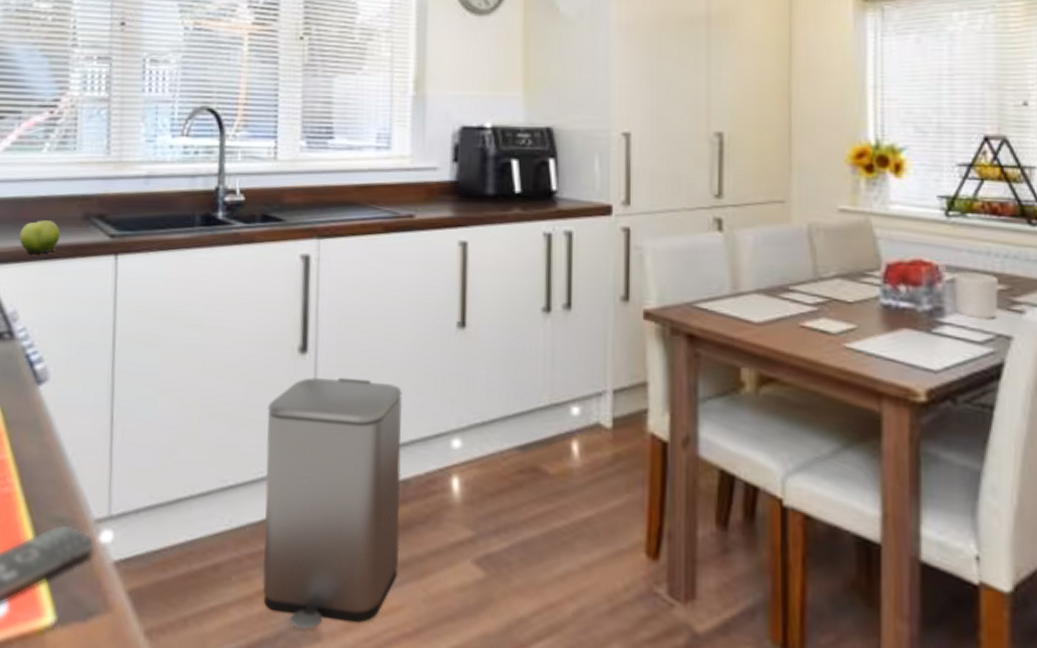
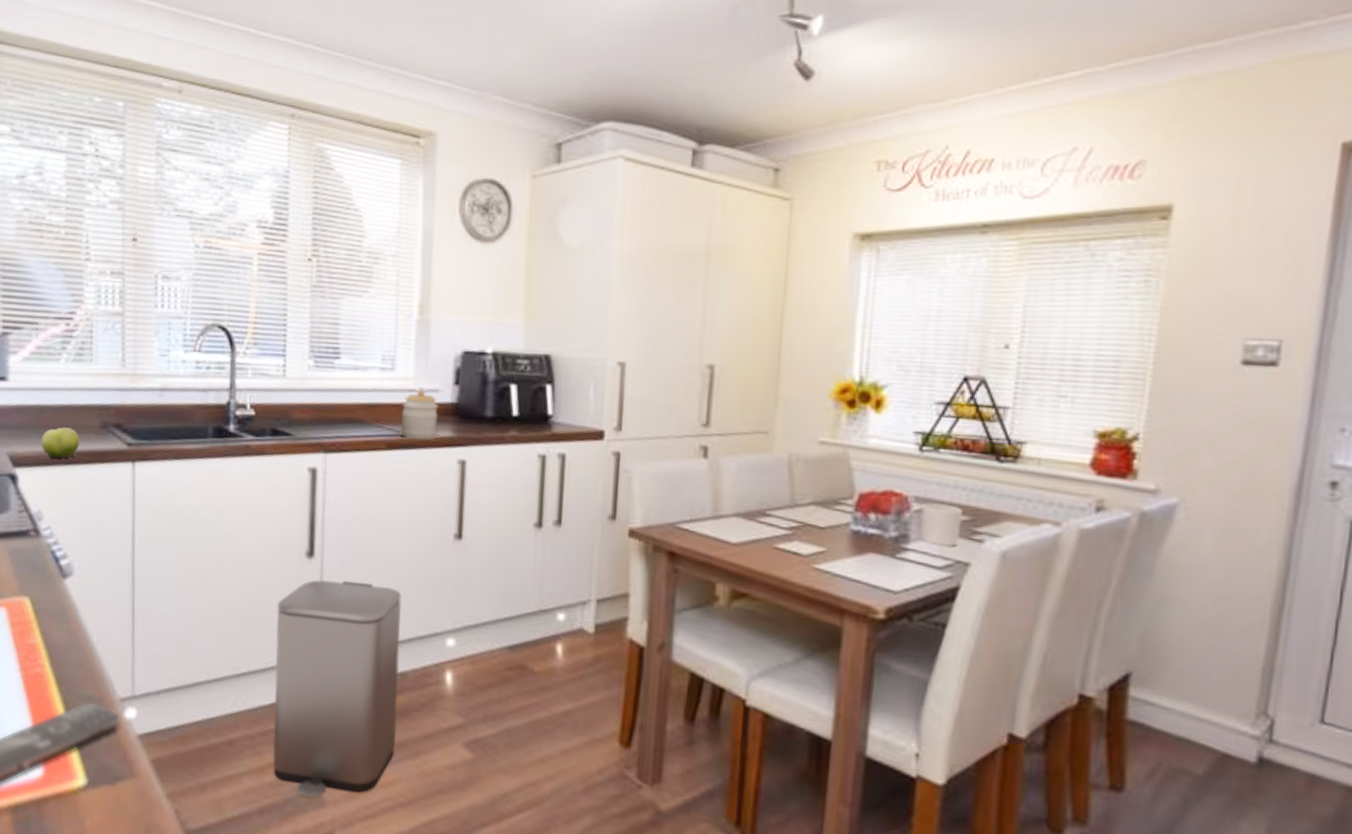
jar: none [397,167,437,222] -> present [400,389,439,441]

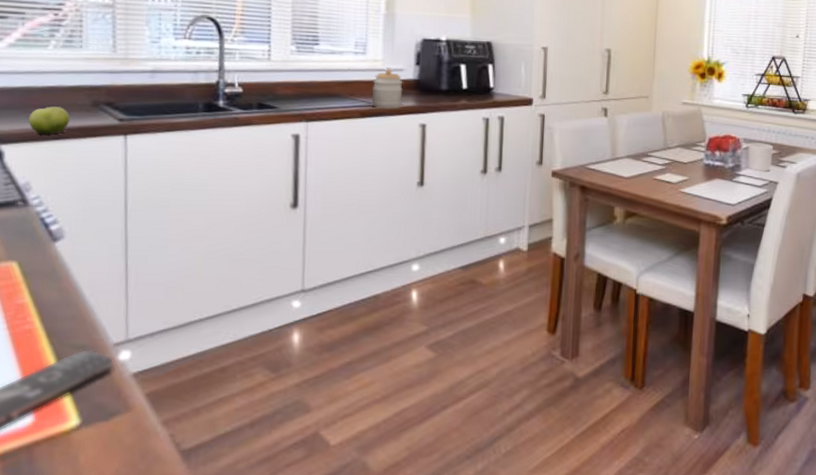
pedal bin: present [272,580,402,798] -> none [262,225,375,406]

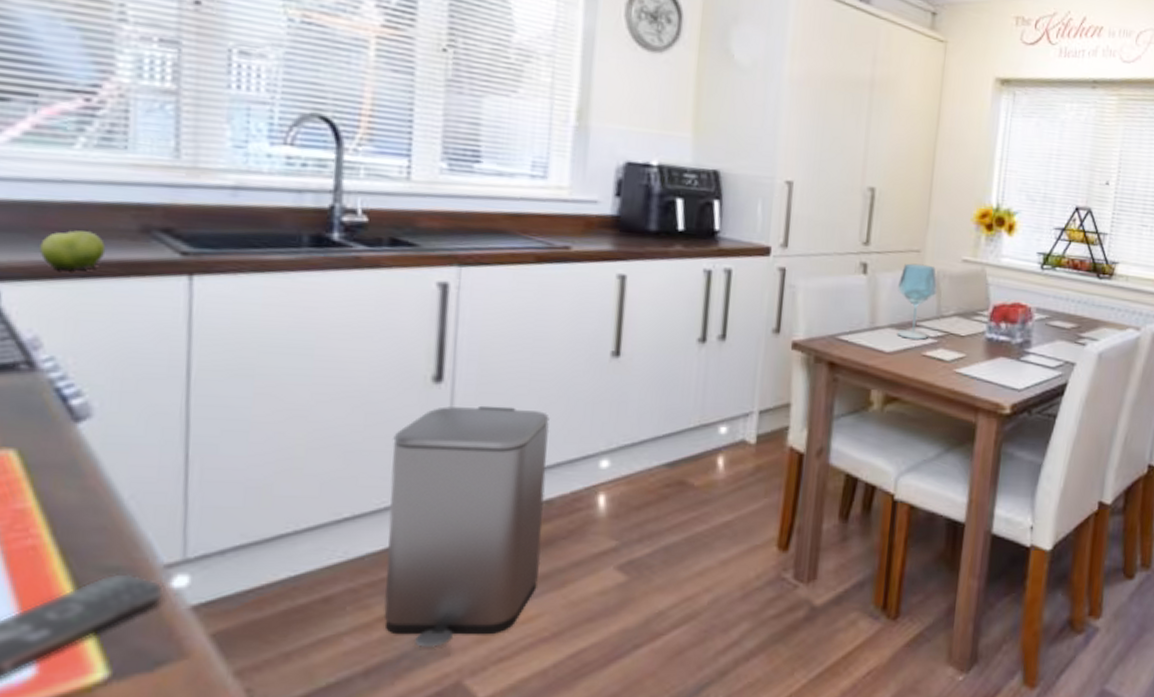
pedal bin: none [262,225,375,406] -> present [383,405,550,647]
jar: present [371,69,403,109] -> none [552,199,597,254]
wine glass: none [632,107,664,167] -> present [897,263,938,341]
mug: present [747,142,773,171] -> none [1038,313,1072,350]

